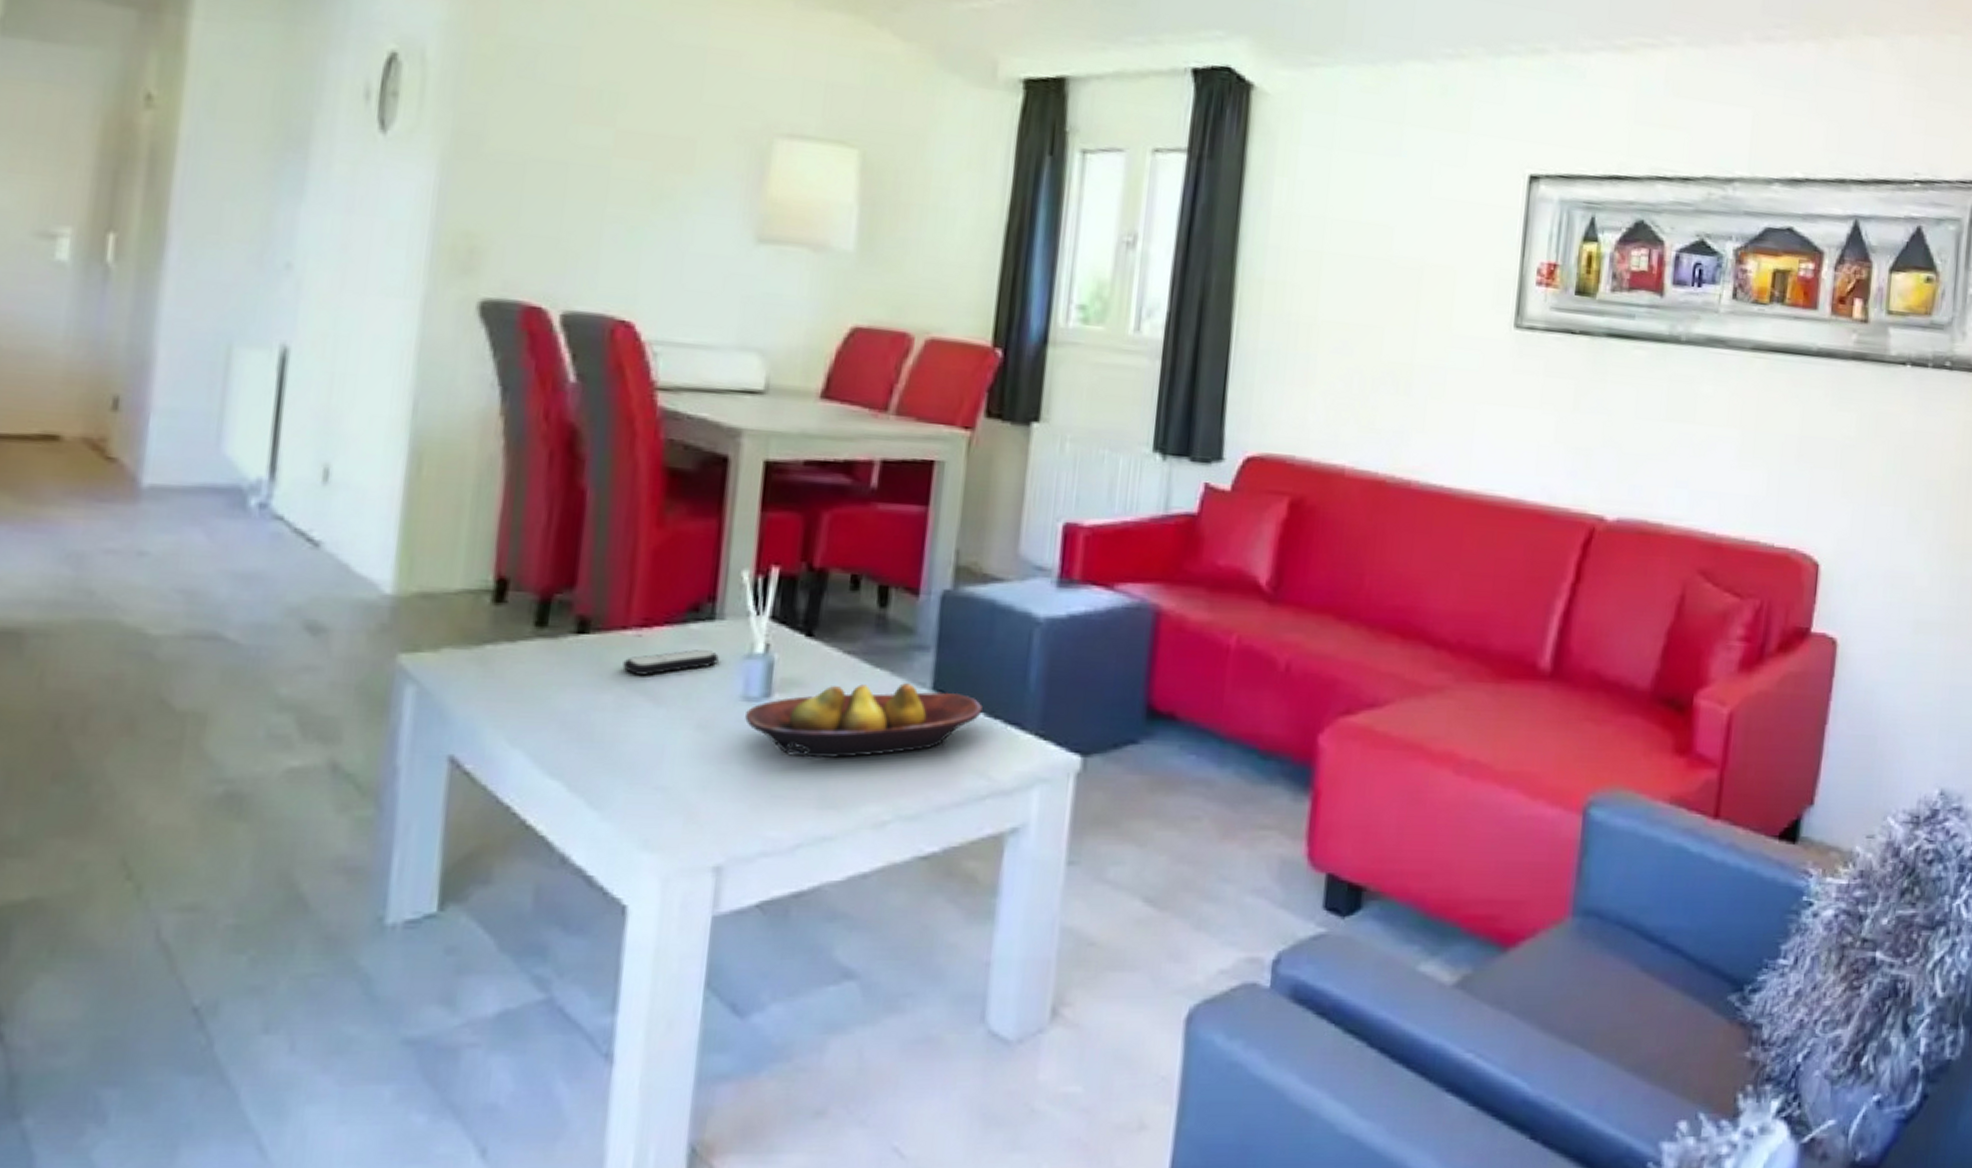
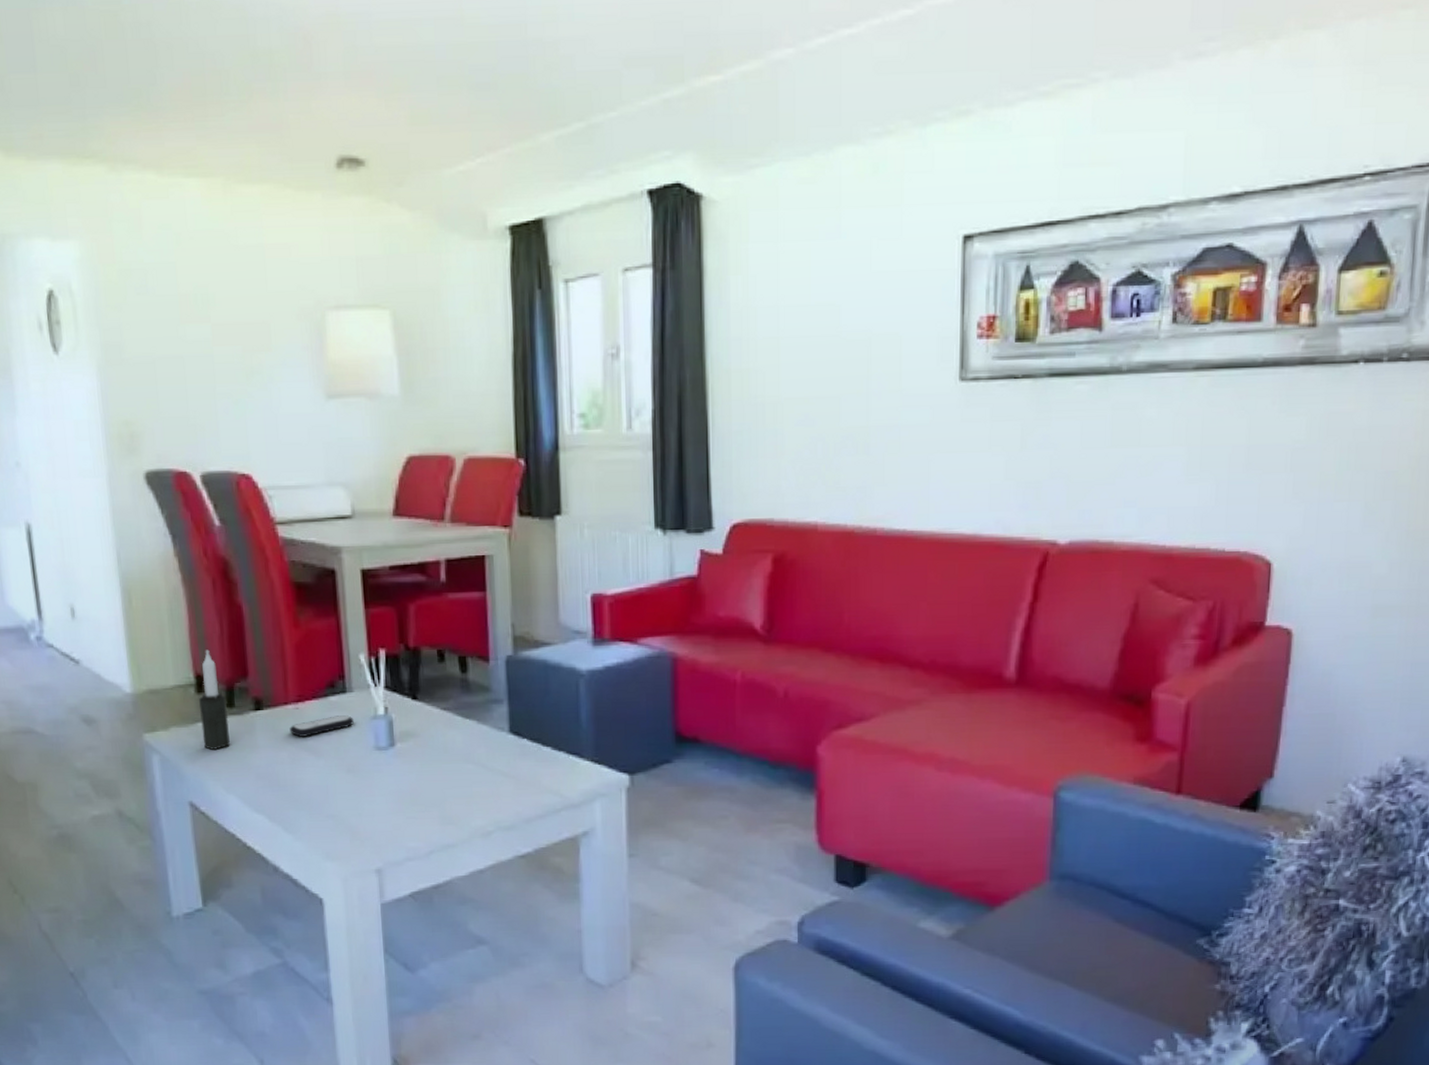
candle: none [488,544,537,684] -> present [199,650,230,750]
fruit bowl: present [745,683,983,758] -> none [379,729,549,789]

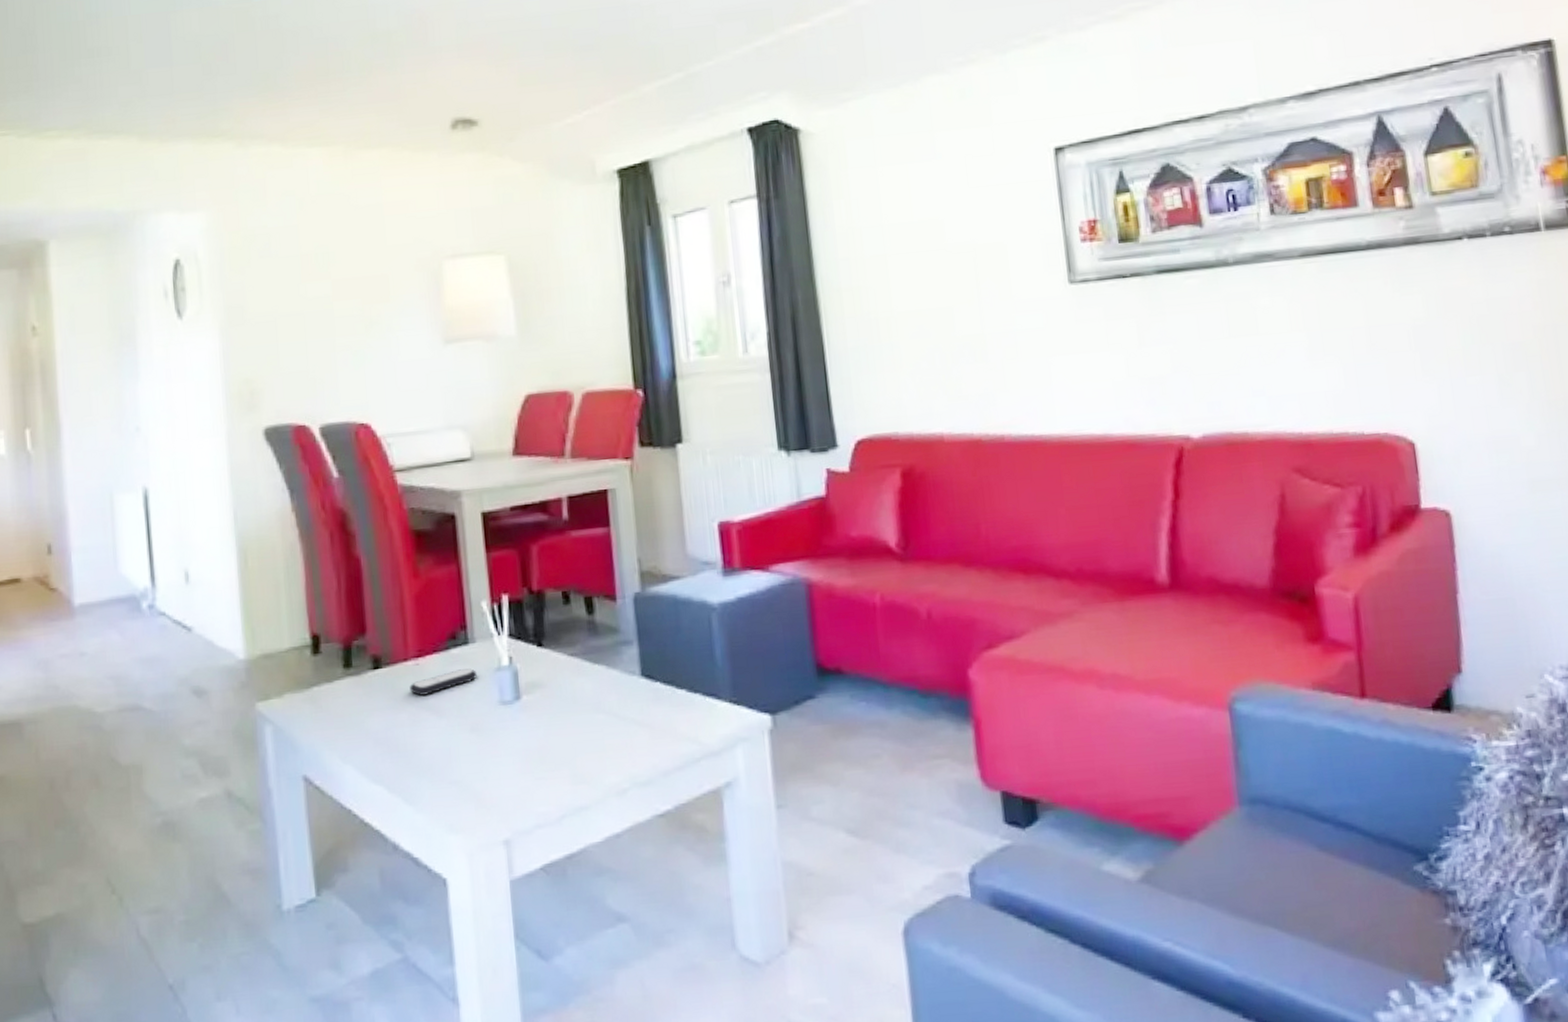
candle: present [199,650,230,750] -> none [315,607,347,716]

